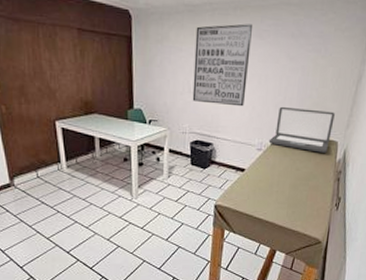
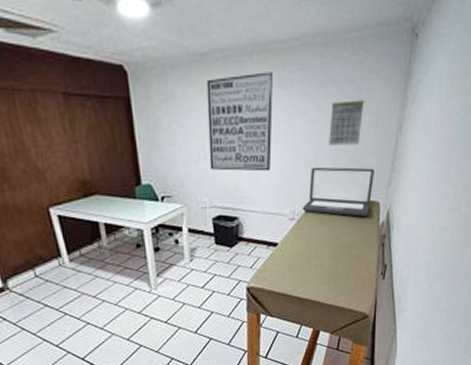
calendar: none [296,53,330,91] -> present [329,100,365,146]

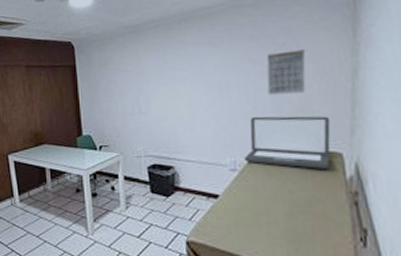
wall art: present [206,72,273,172] -> none [139,34,206,122]

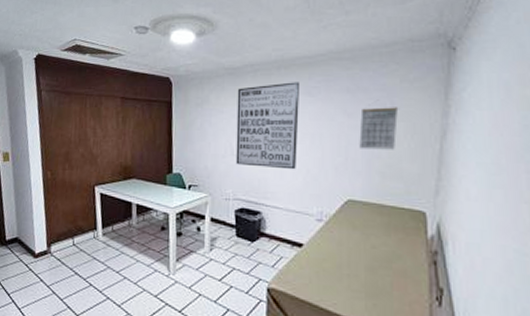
wall art: none [139,34,206,122] -> present [235,82,299,170]
laptop: present [244,116,331,169] -> none [330,169,416,227]

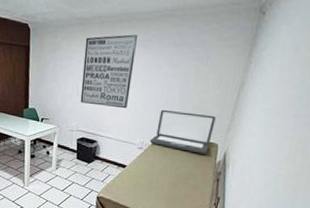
laptop: none [330,169,416,227] -> present [149,109,216,154]
calendar: present [359,107,399,150] -> none [178,60,213,96]

